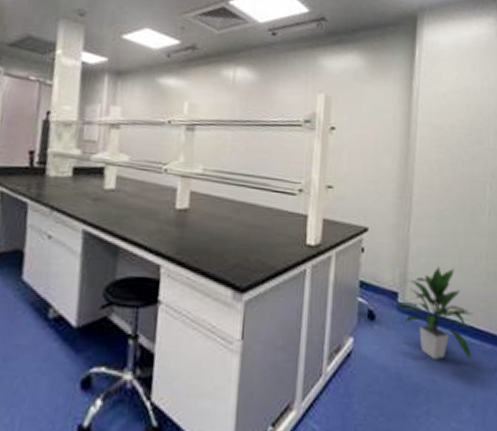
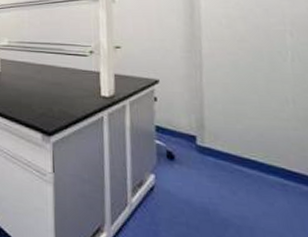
indoor plant: present [396,266,473,361] -> none [194,112,287,201]

